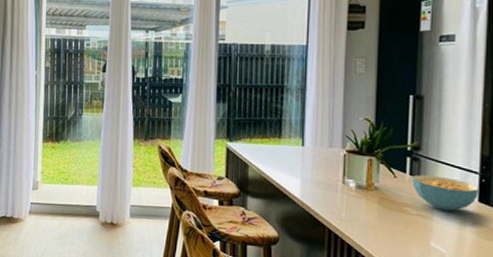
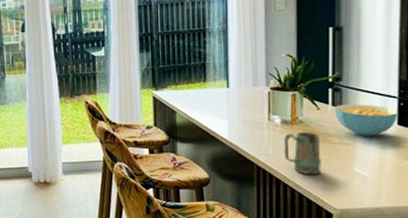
mug: none [358,198,396,246] -> present [284,131,321,175]

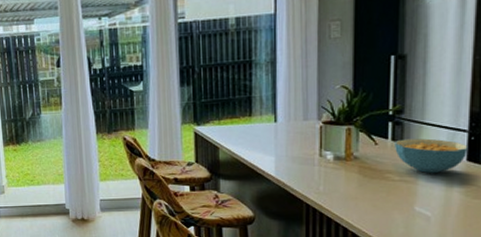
mug: present [284,131,321,175] -> none [337,168,378,214]

